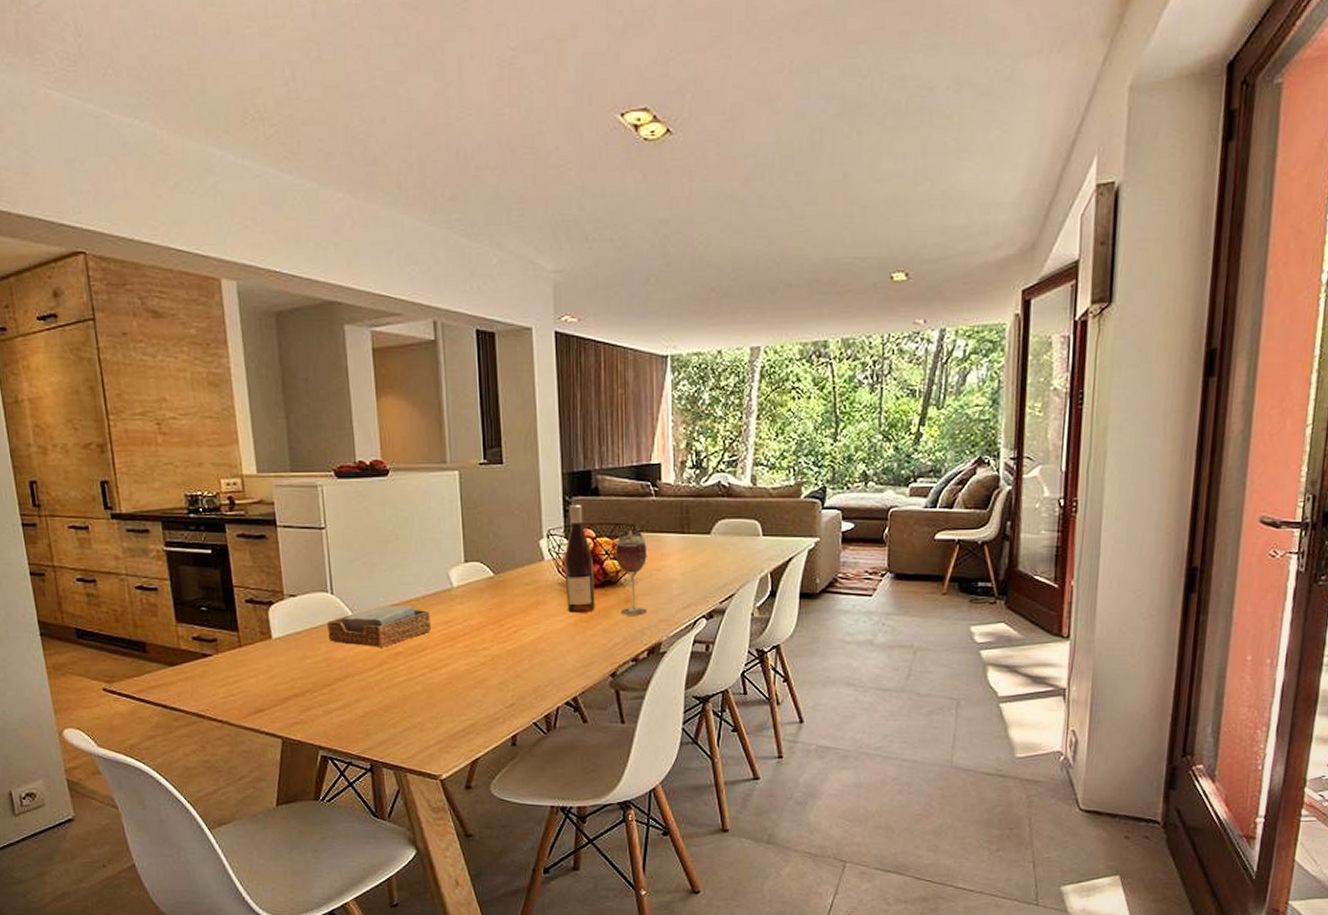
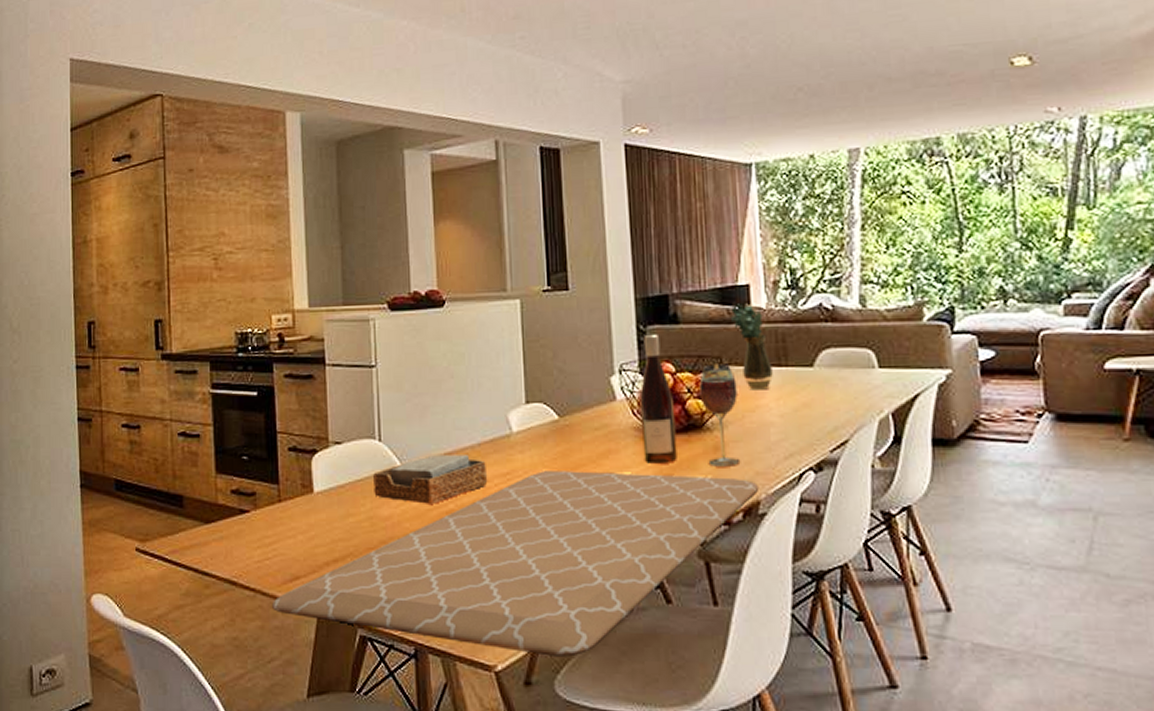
placemat: none [238,619,662,766] -> present [271,471,760,657]
vase: none [645,478,677,553] -> present [731,302,773,390]

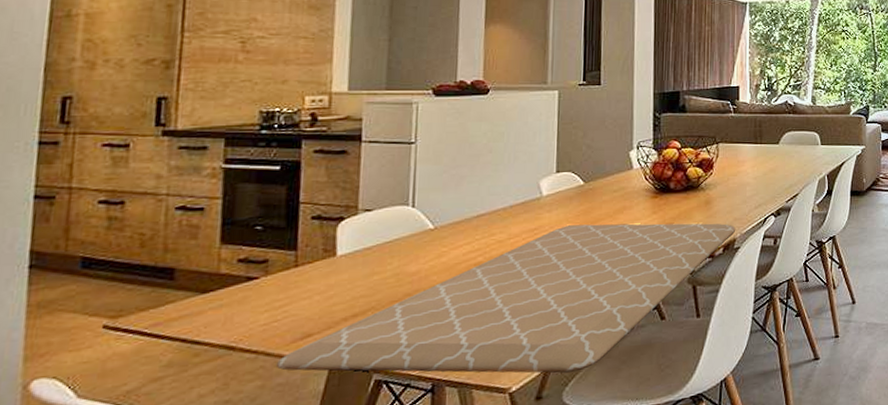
napkin holder: present [373,455,488,504] -> none [402,216,517,259]
bottle: present [639,334,677,465] -> none [651,119,678,217]
wineglass: present [699,364,741,467] -> none [698,142,725,216]
vase: present [731,302,773,390] -> none [725,98,751,161]

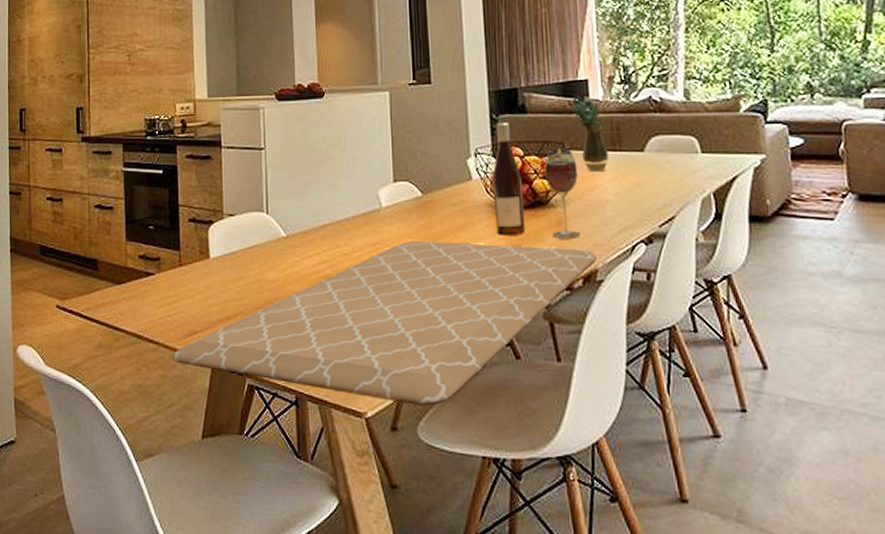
bottle: none [651,119,678,217] -> present [492,122,525,237]
wineglass: none [698,142,725,216] -> present [544,148,581,239]
vase: none [725,98,751,161] -> present [572,95,609,172]

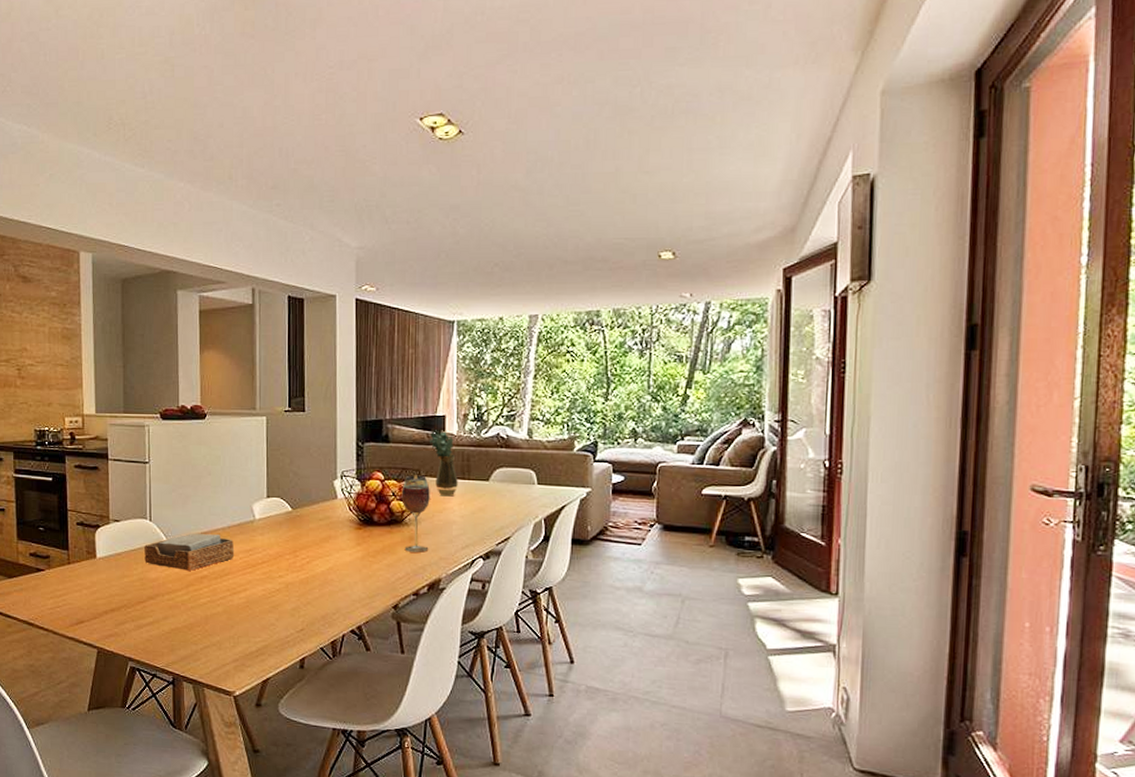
placemat: present [172,241,597,406] -> none [61,549,442,687]
napkin holder: none [261,227,361,269] -> present [144,534,235,571]
bottle: present [492,122,525,237] -> none [355,449,382,549]

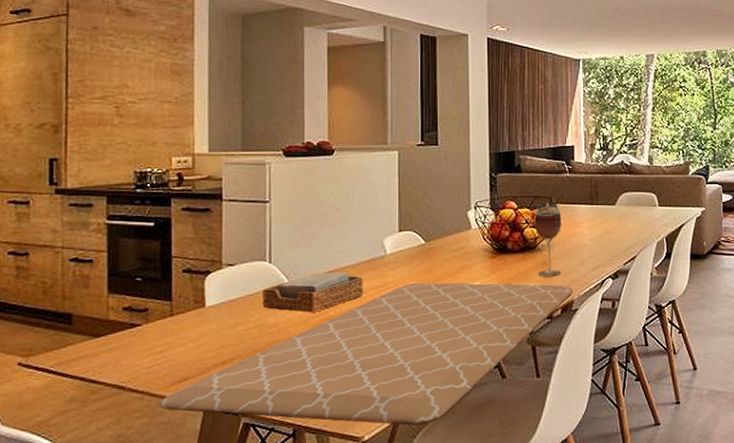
placemat: none [61,549,442,687] -> present [159,282,574,426]
vase: present [430,429,458,497] -> none [560,158,587,222]

